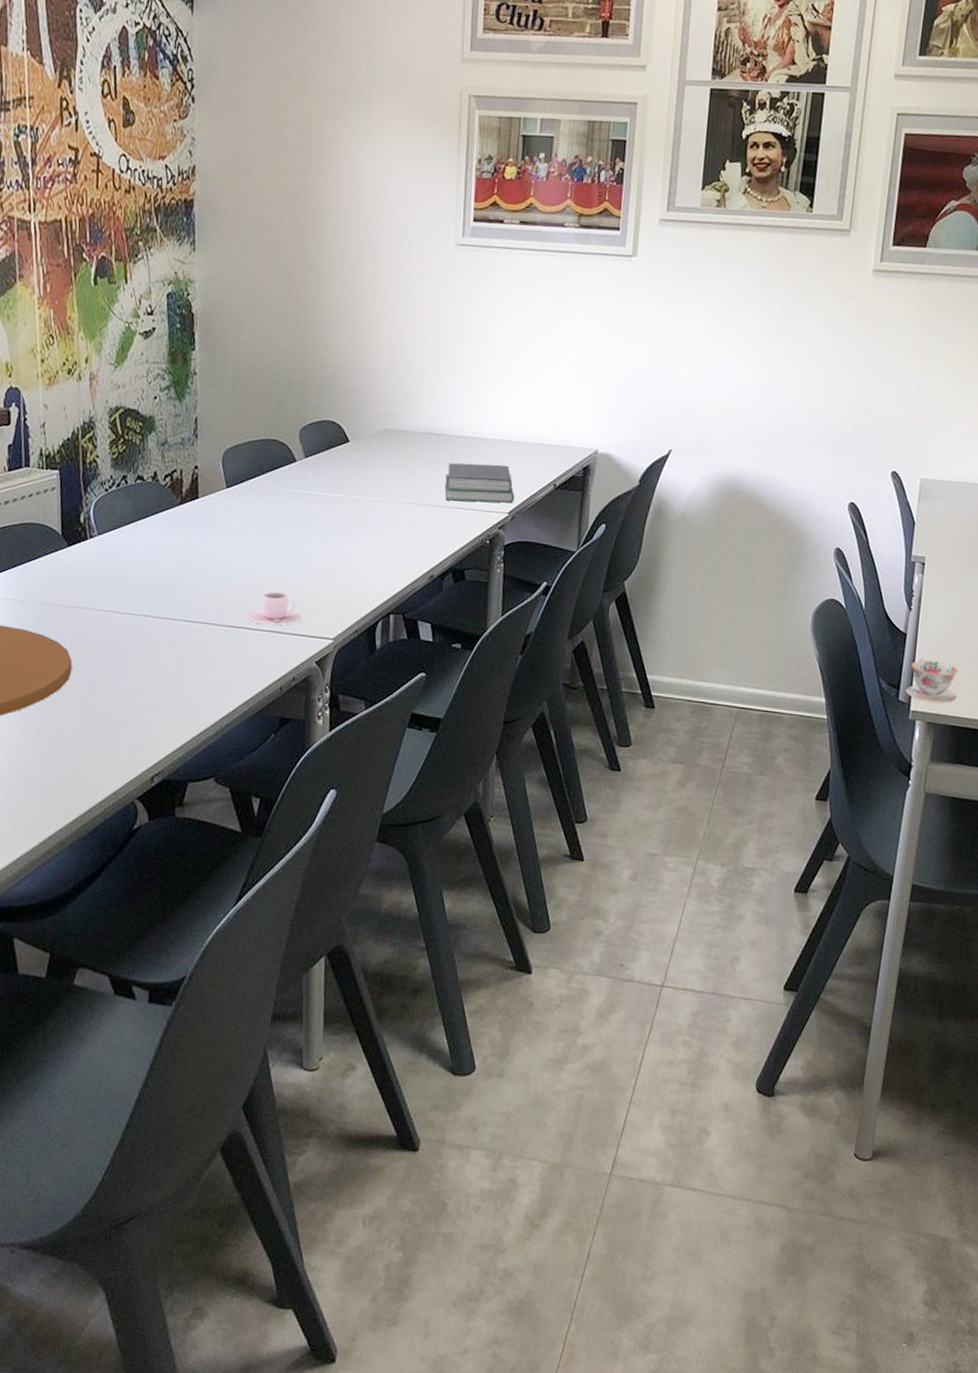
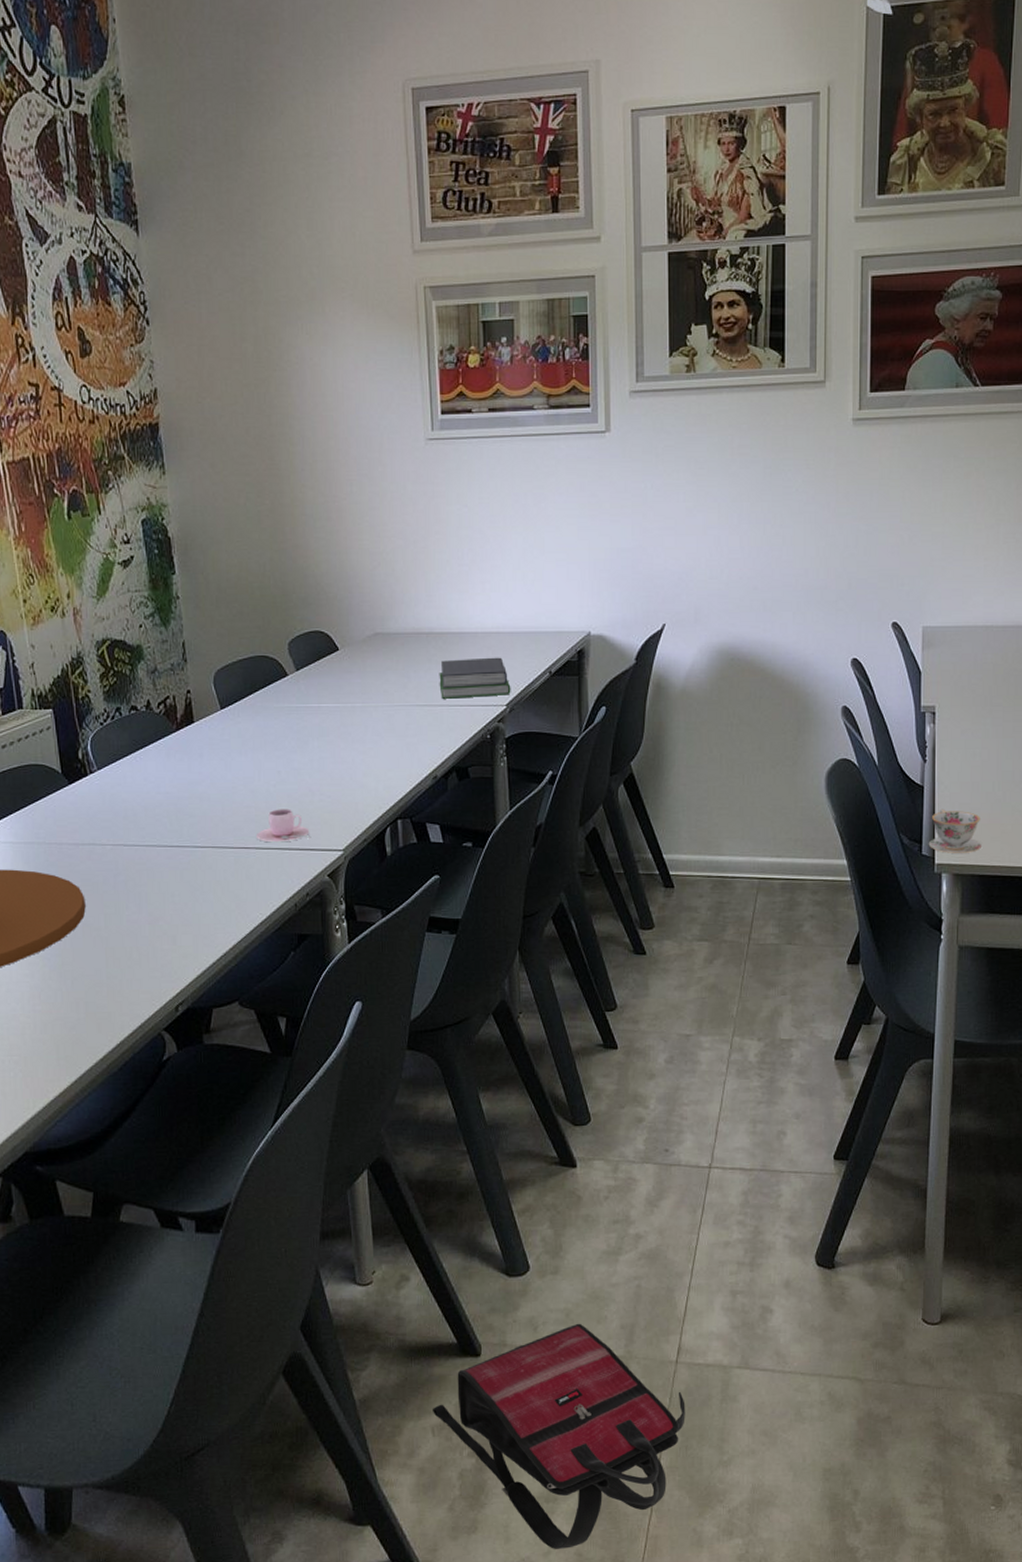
backpack: none [366,1127,615,1349] -> present [433,1323,686,1549]

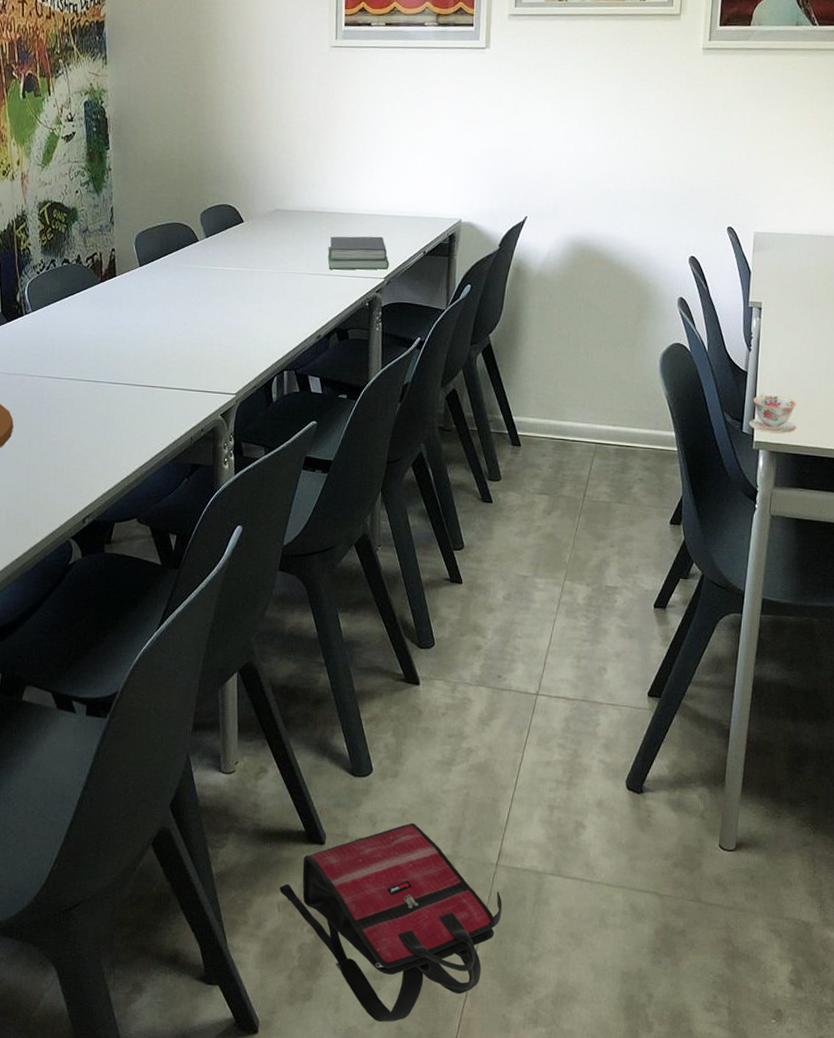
teacup: present [257,809,310,843] -> none [162,355,208,384]

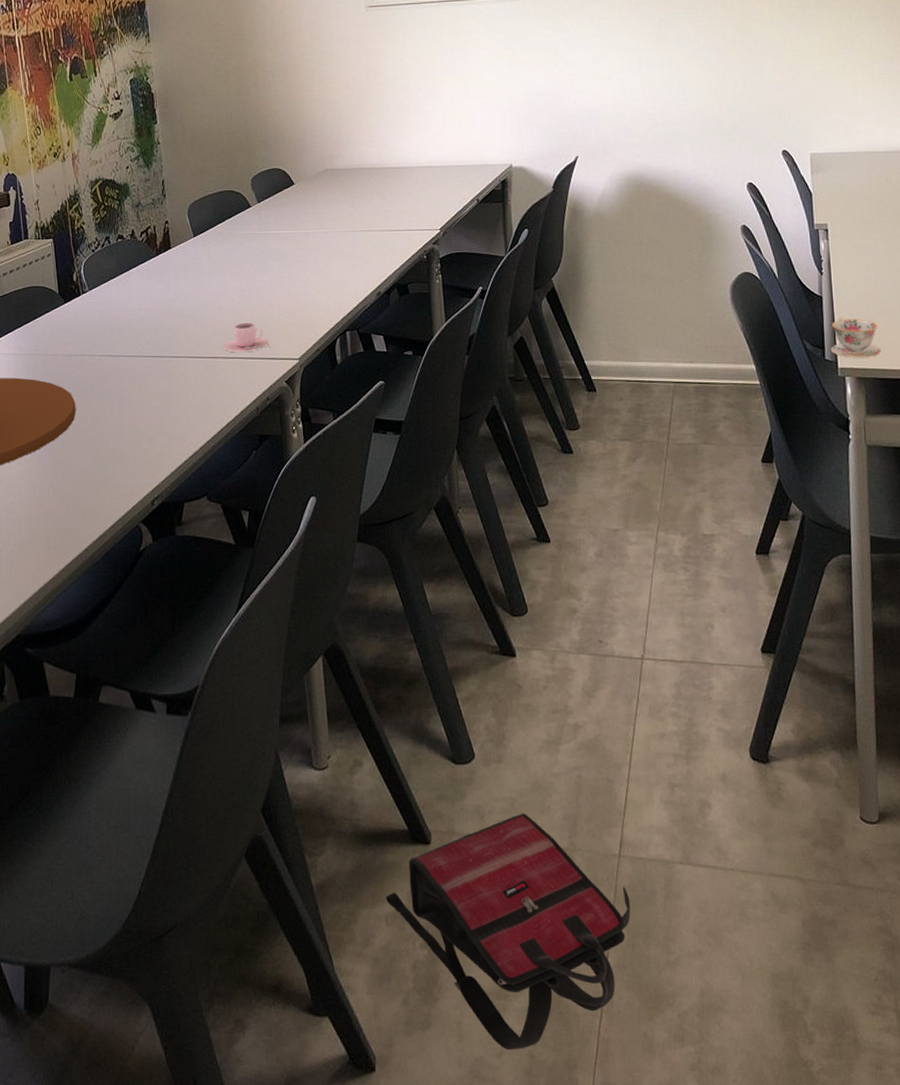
teacup: none [162,355,208,384] -> present [224,322,270,353]
book: present [327,236,390,270] -> none [381,188,444,225]

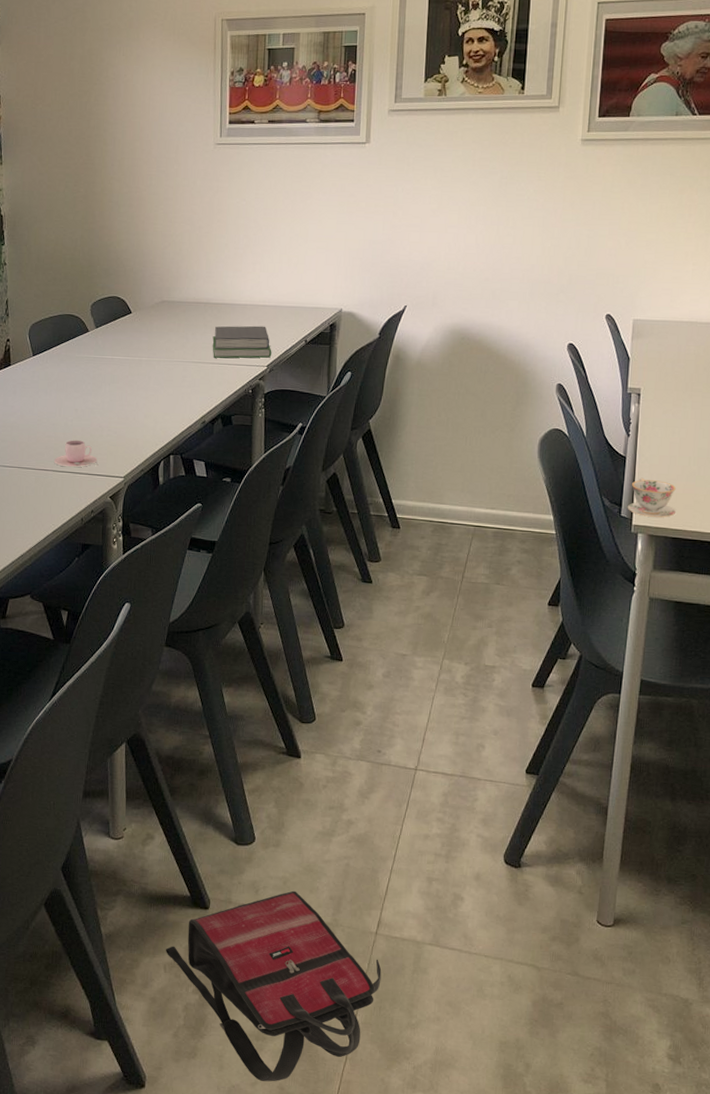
book: none [381,188,444,225] -> present [212,325,272,358]

